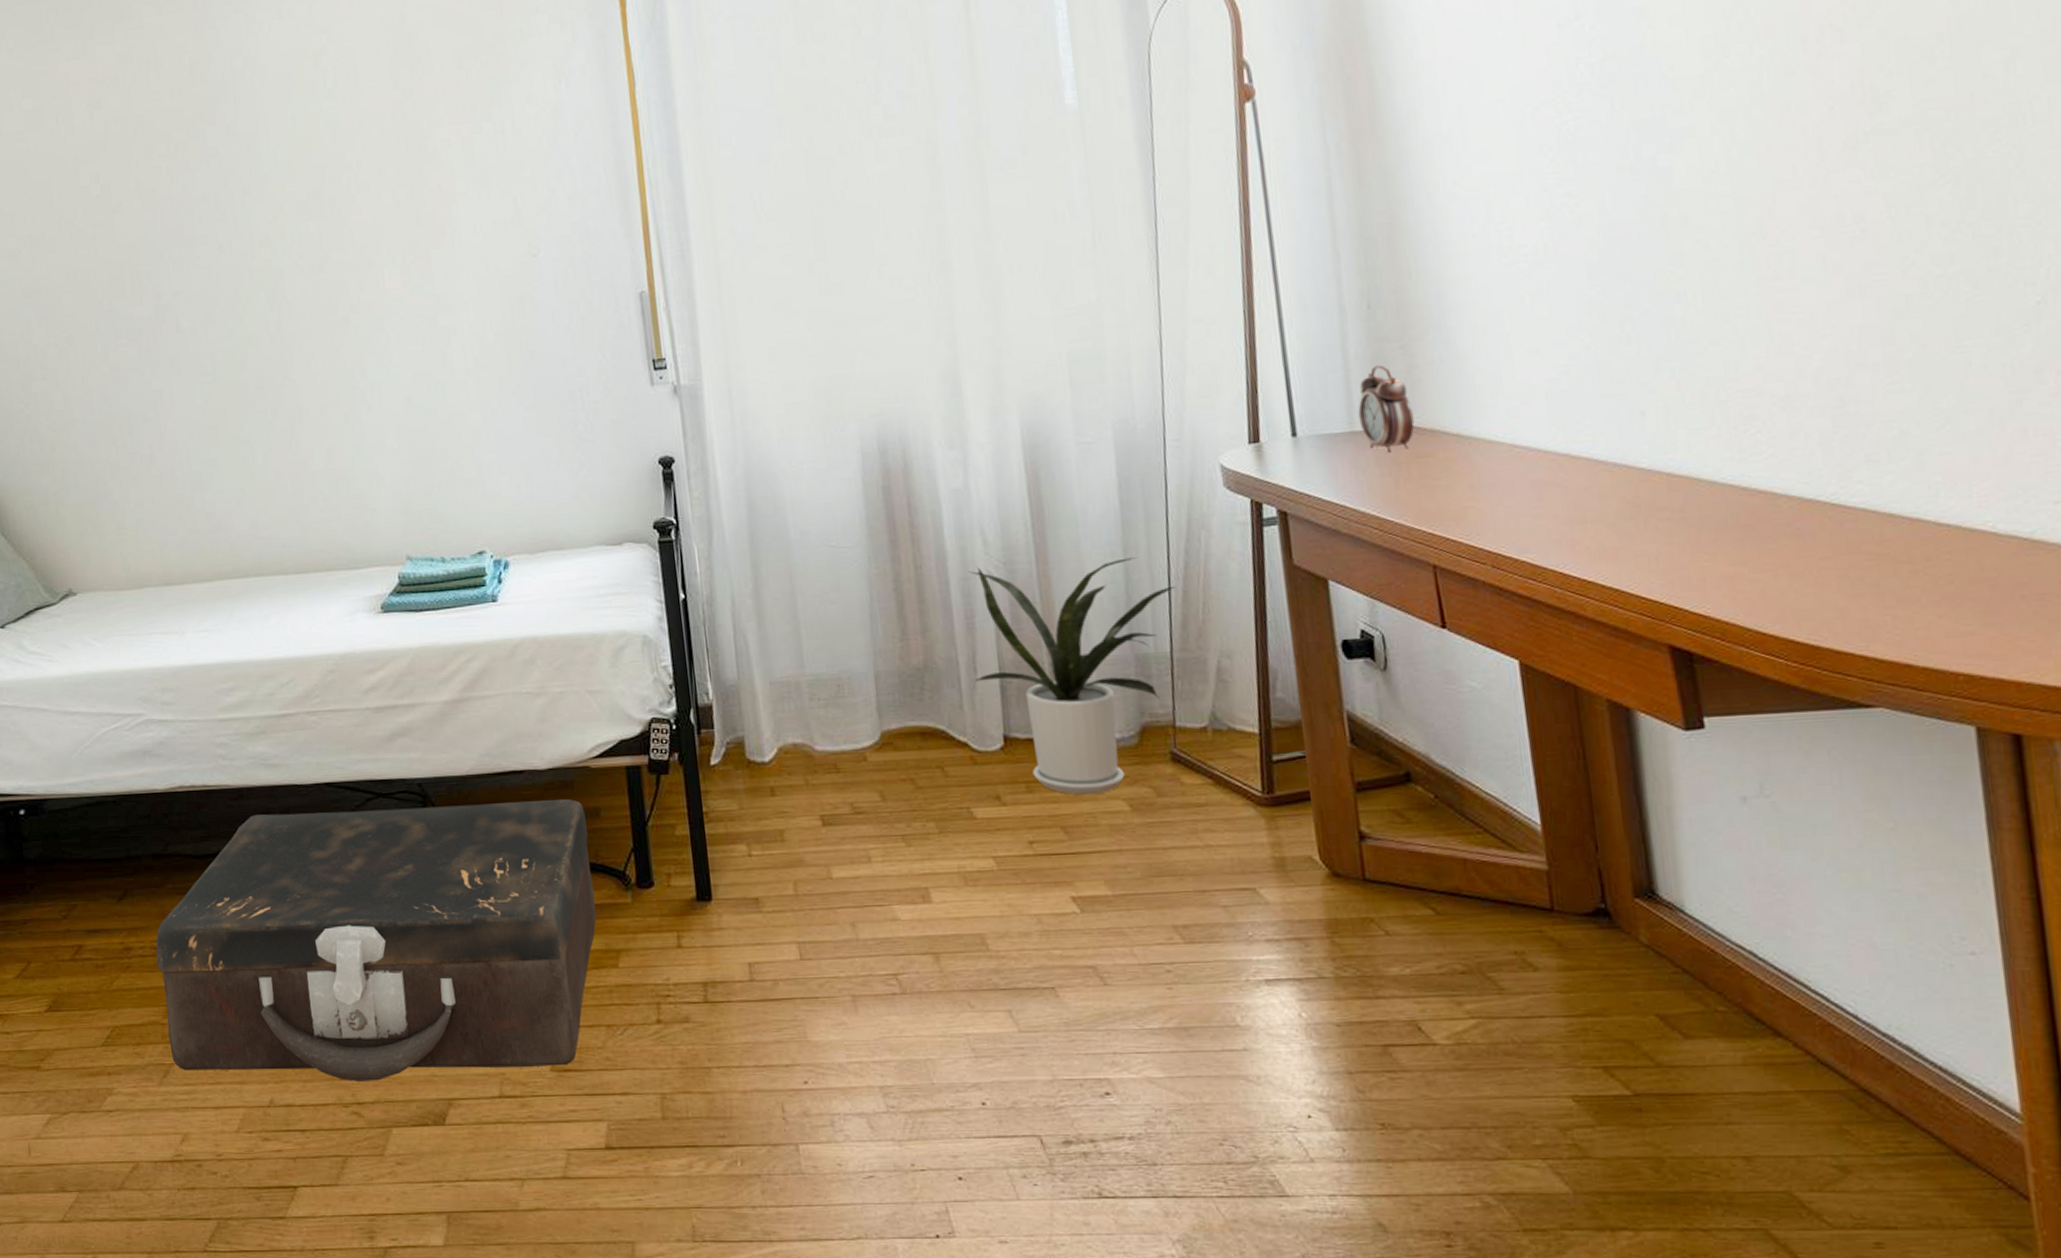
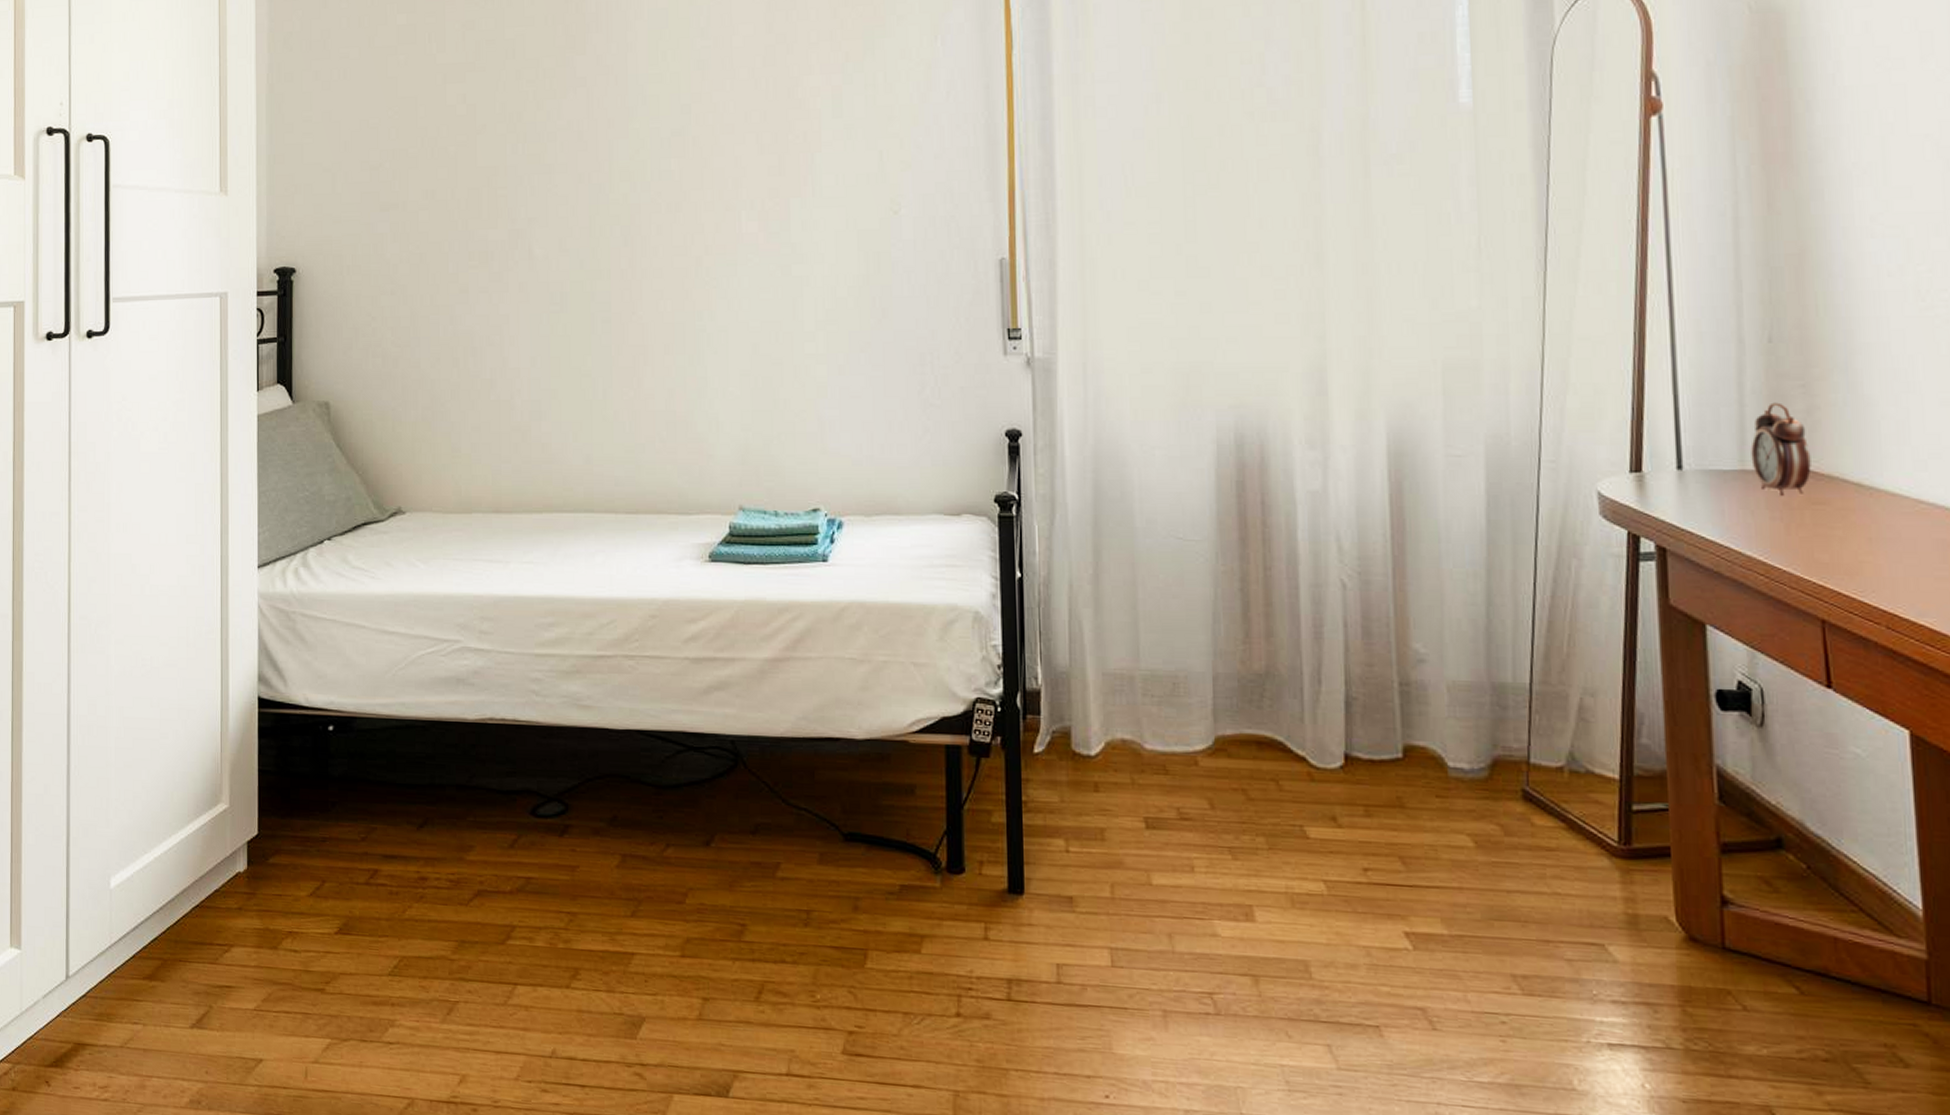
suitcase: present [156,799,597,1081] -> none [451,755,902,1050]
house plant: present [967,557,1176,795] -> none [1319,574,1540,826]

